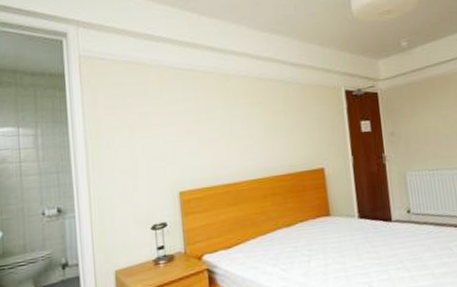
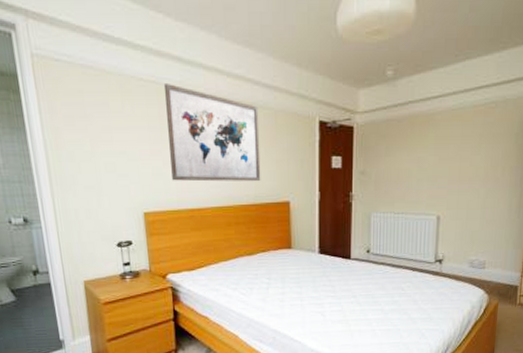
wall art: none [199,70,294,158] -> present [163,84,261,182]

